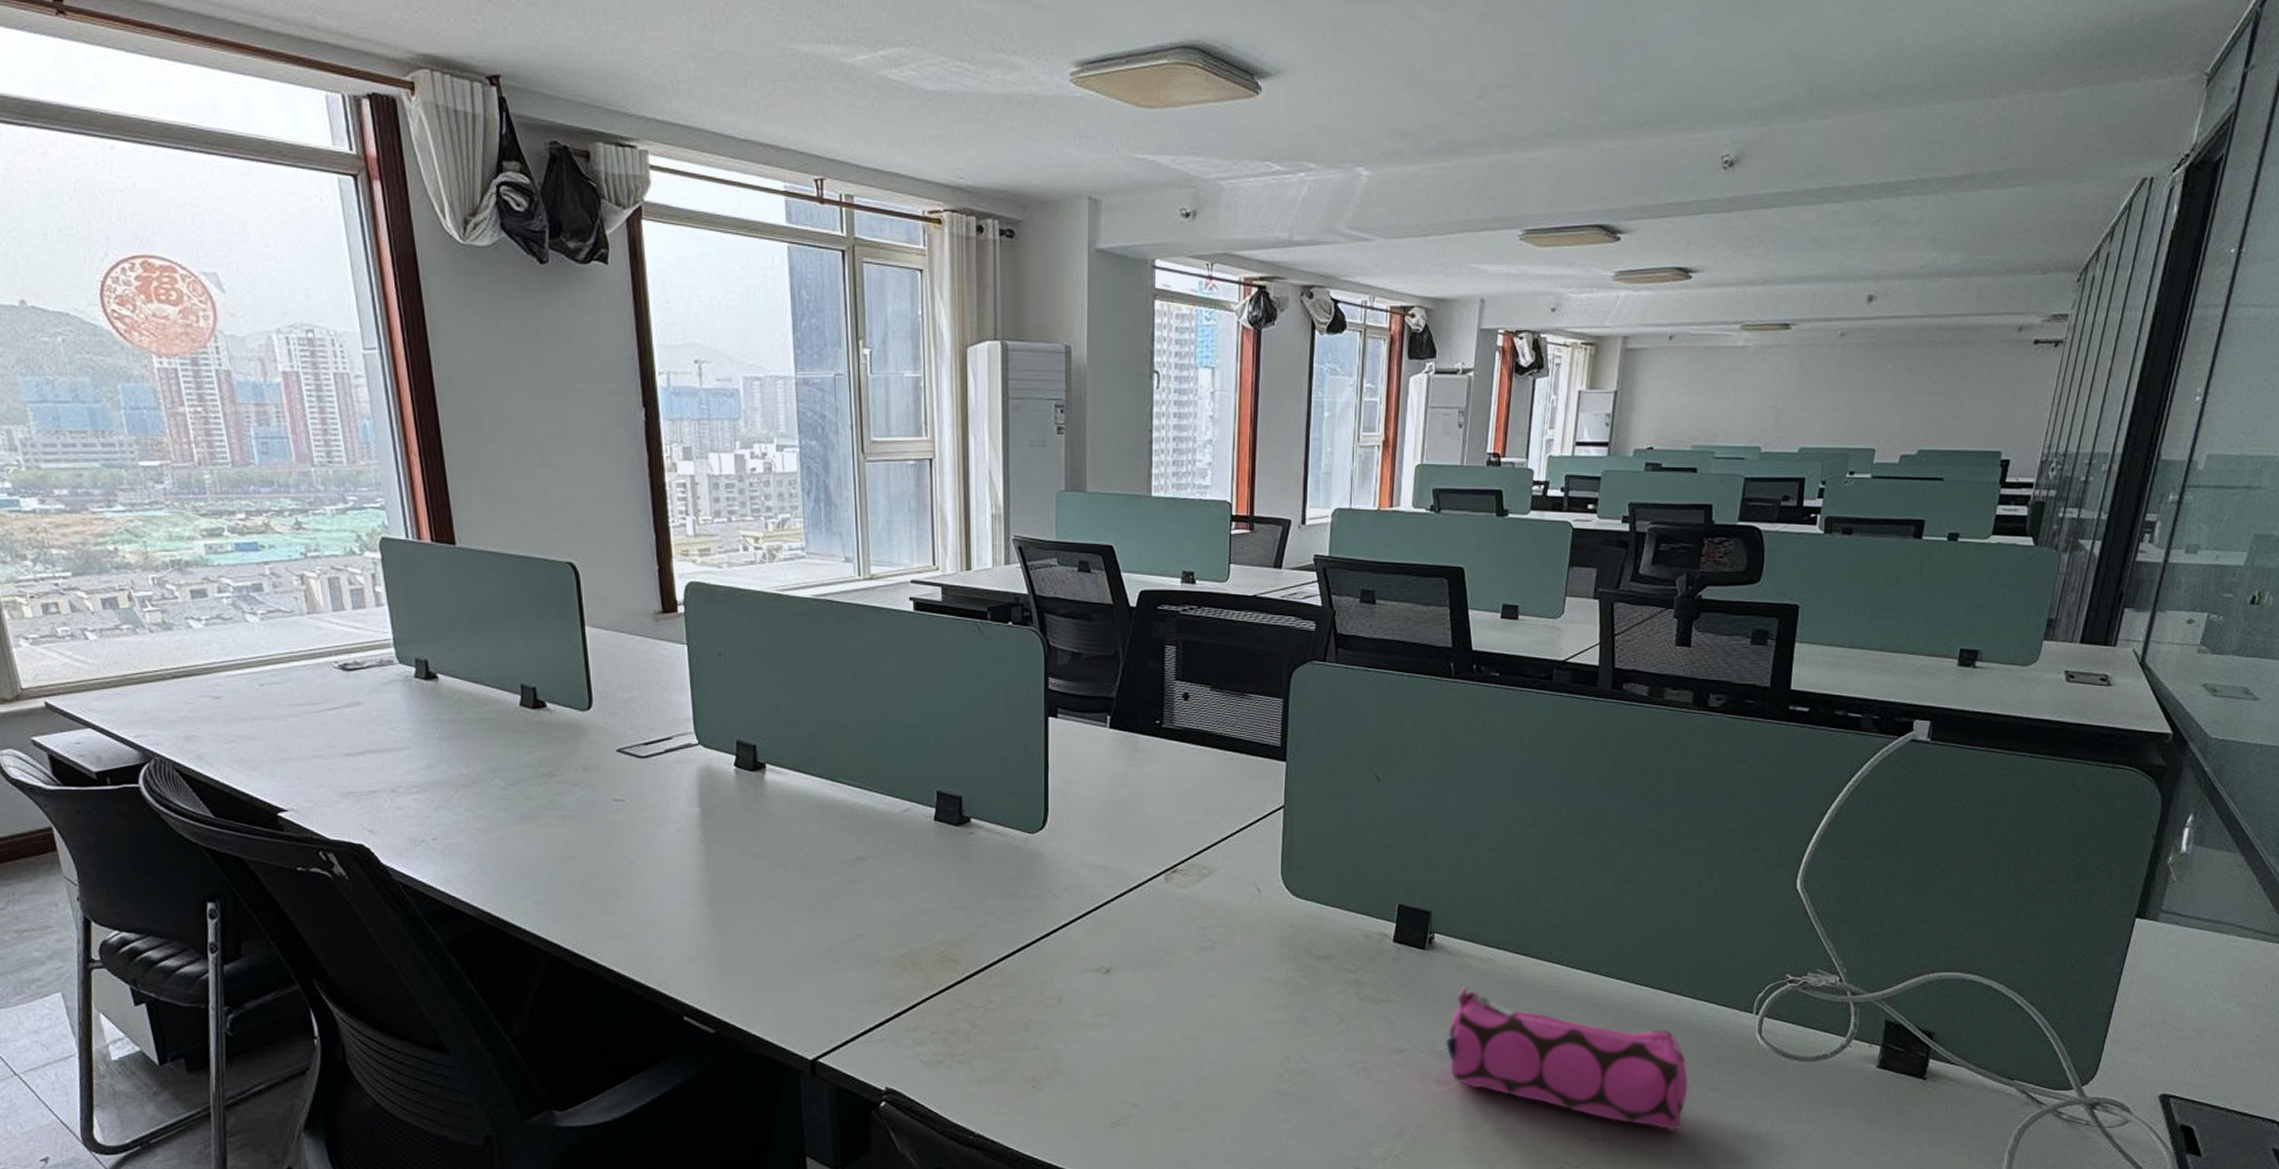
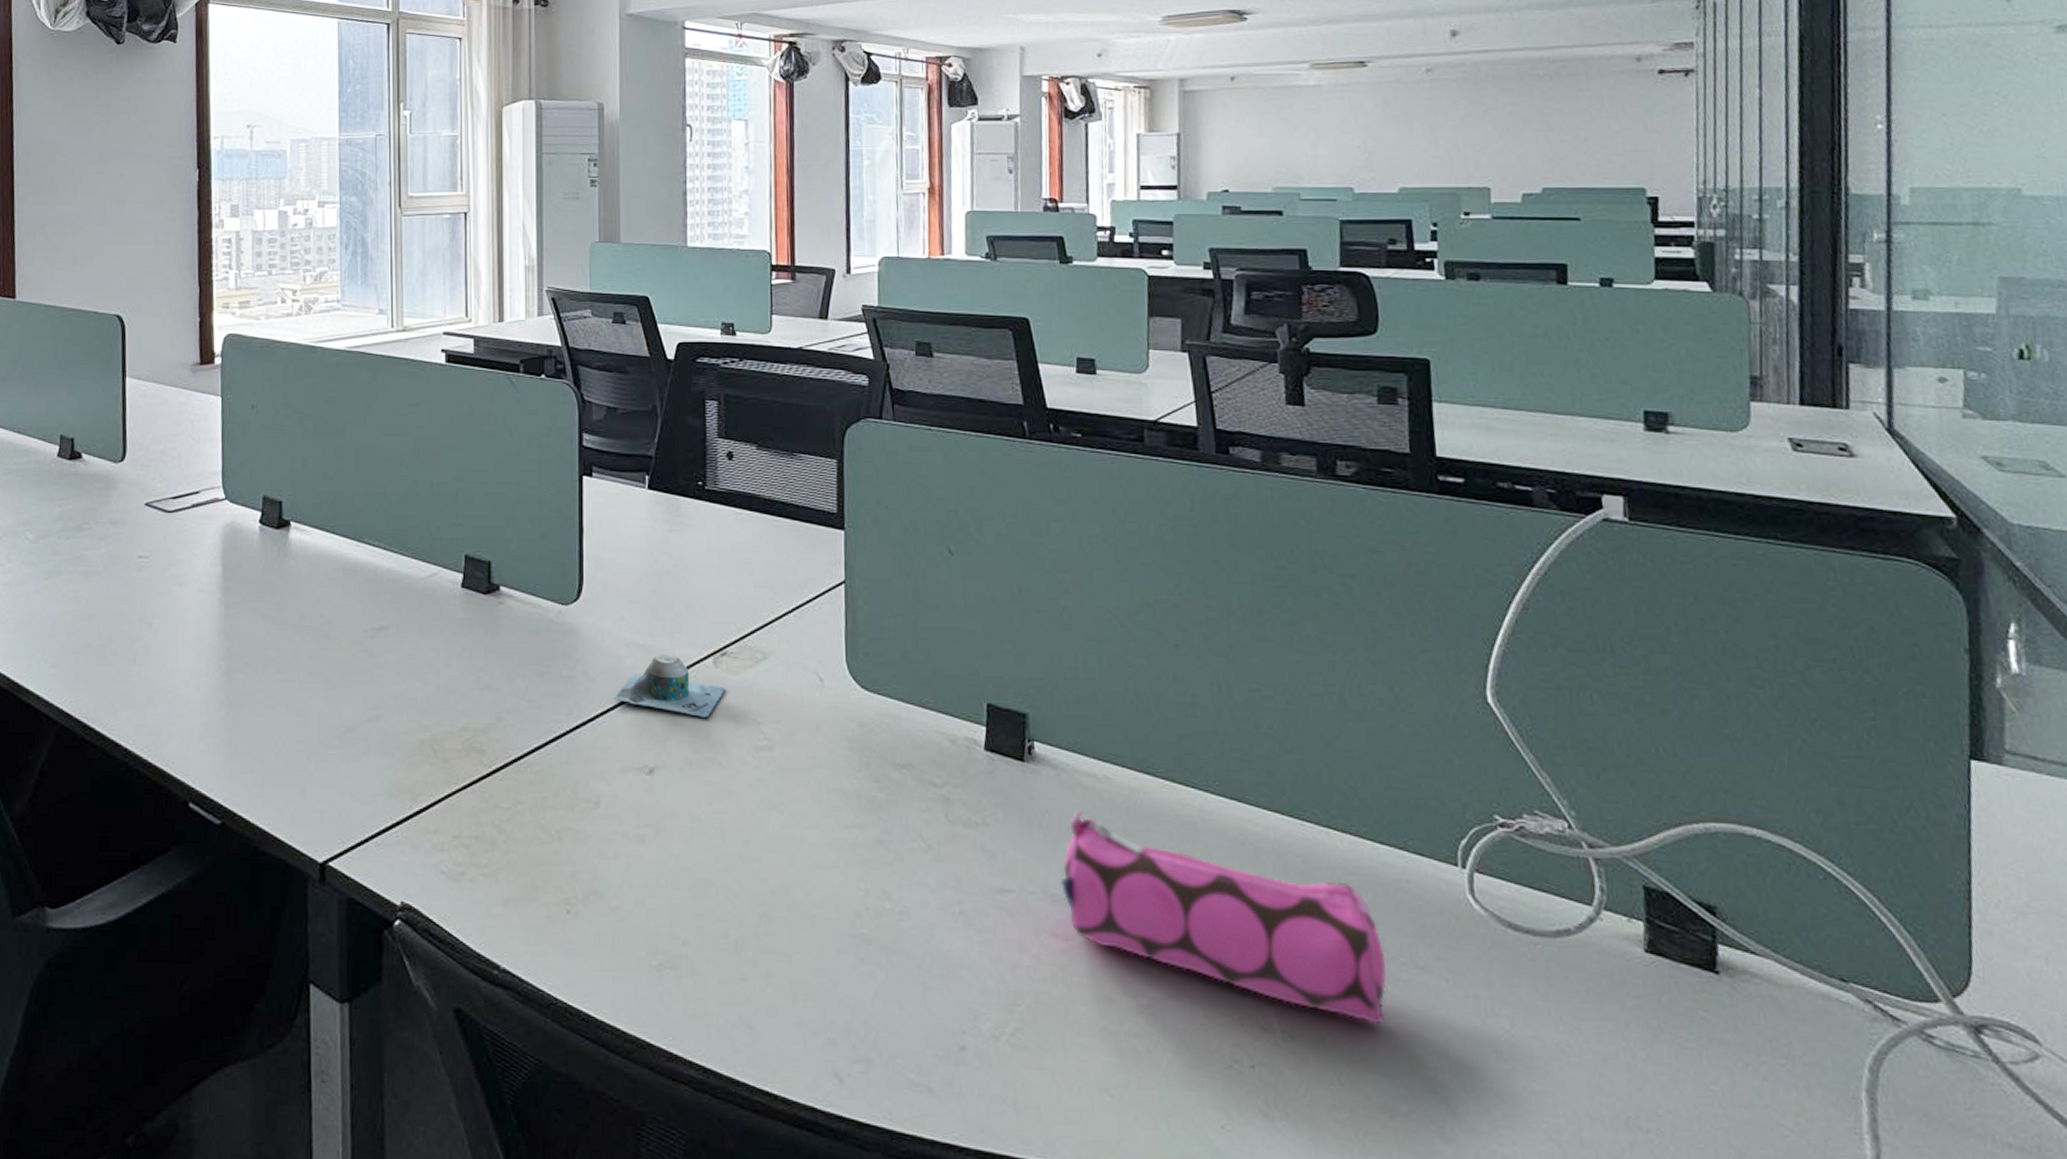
mug: none [1075,873,1175,925] -> present [613,654,726,717]

